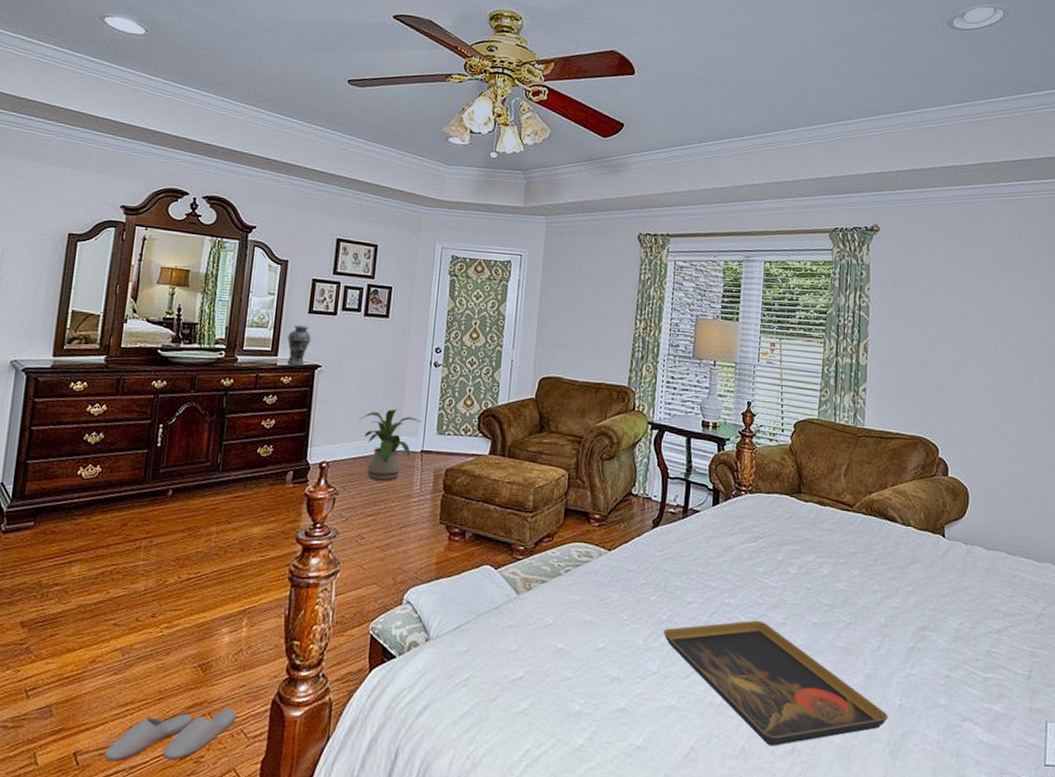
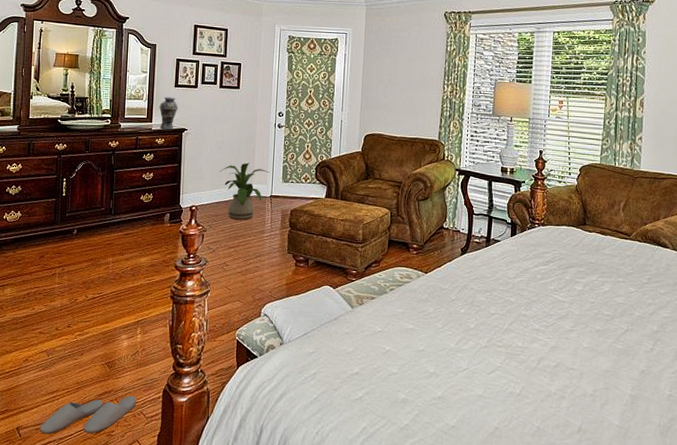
decorative tray: present [663,620,888,746] -> none [471,327,659,427]

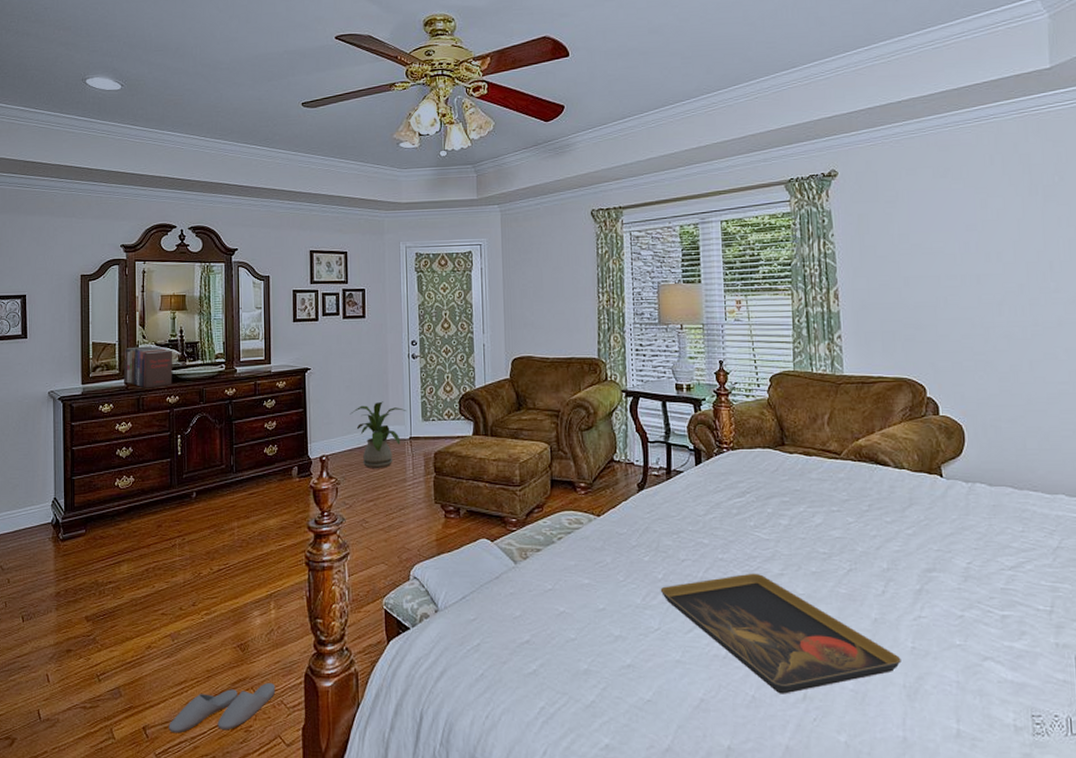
books: none [17,97,64,135] -> present [124,346,173,388]
vase: present [159,97,178,130] -> none [278,334,299,372]
decorative tray: none [471,327,659,427] -> present [660,573,901,694]

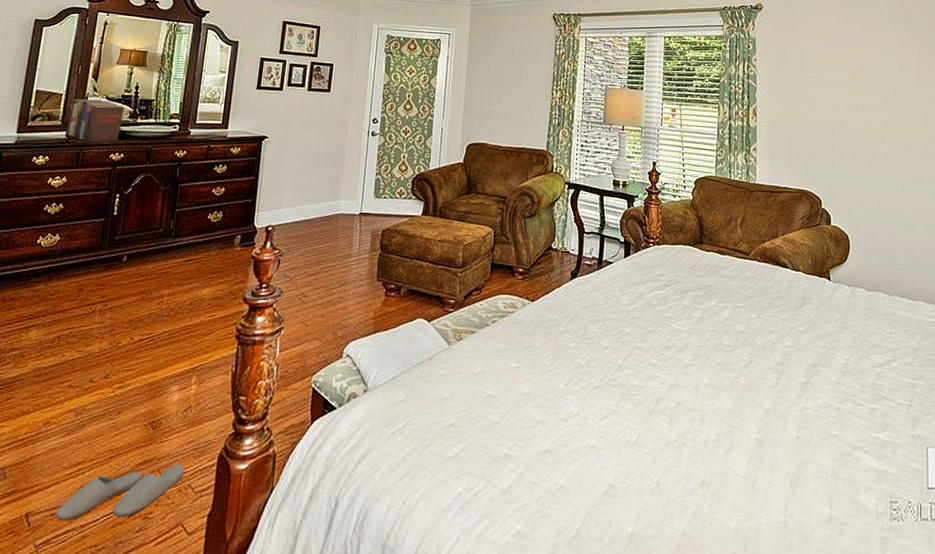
house plant: present [350,401,406,468] -> none [302,175,359,242]
decorative tray: present [660,573,901,694] -> none [582,362,787,481]

